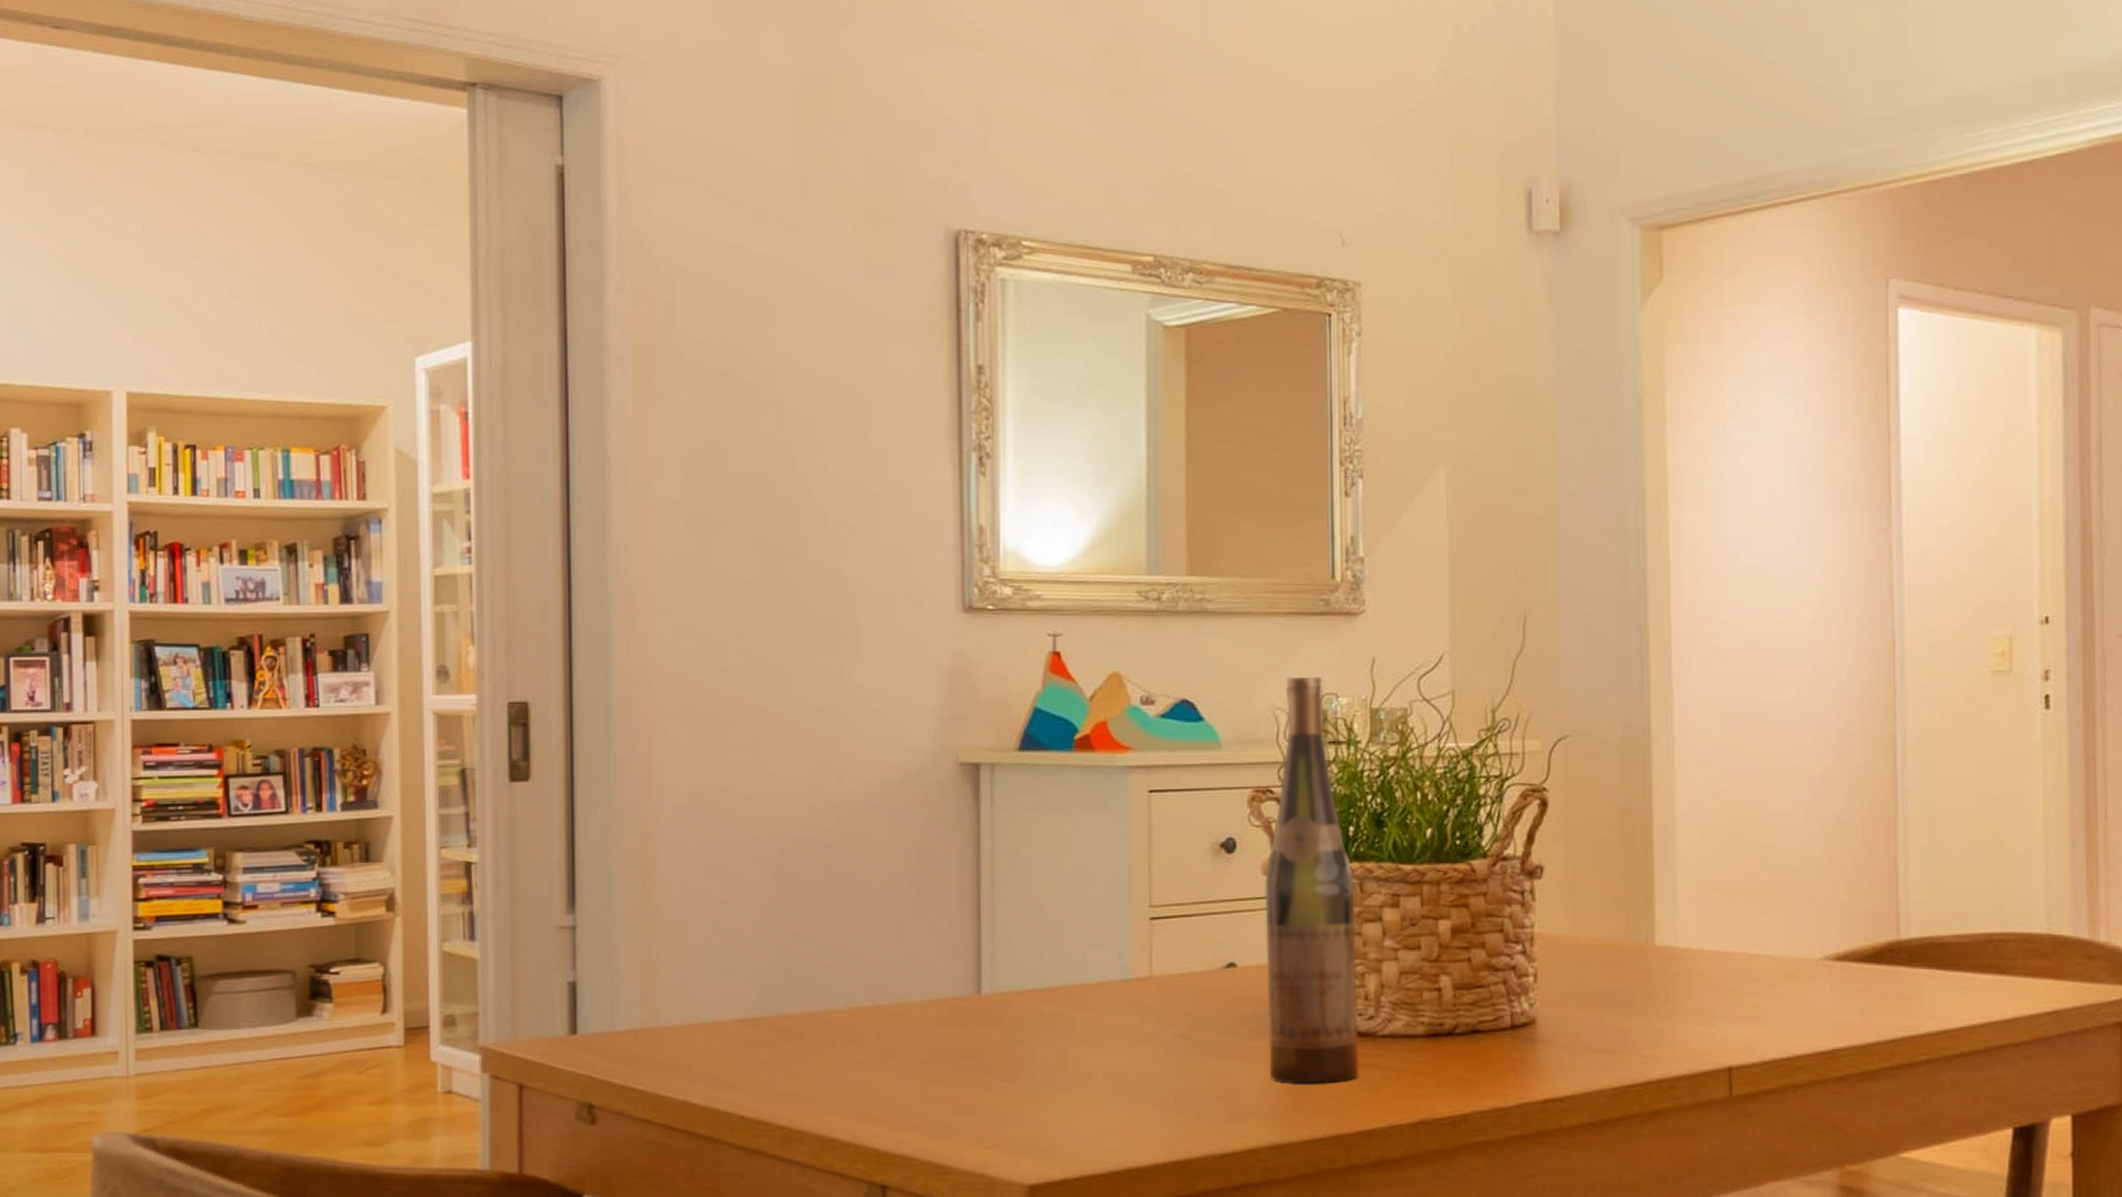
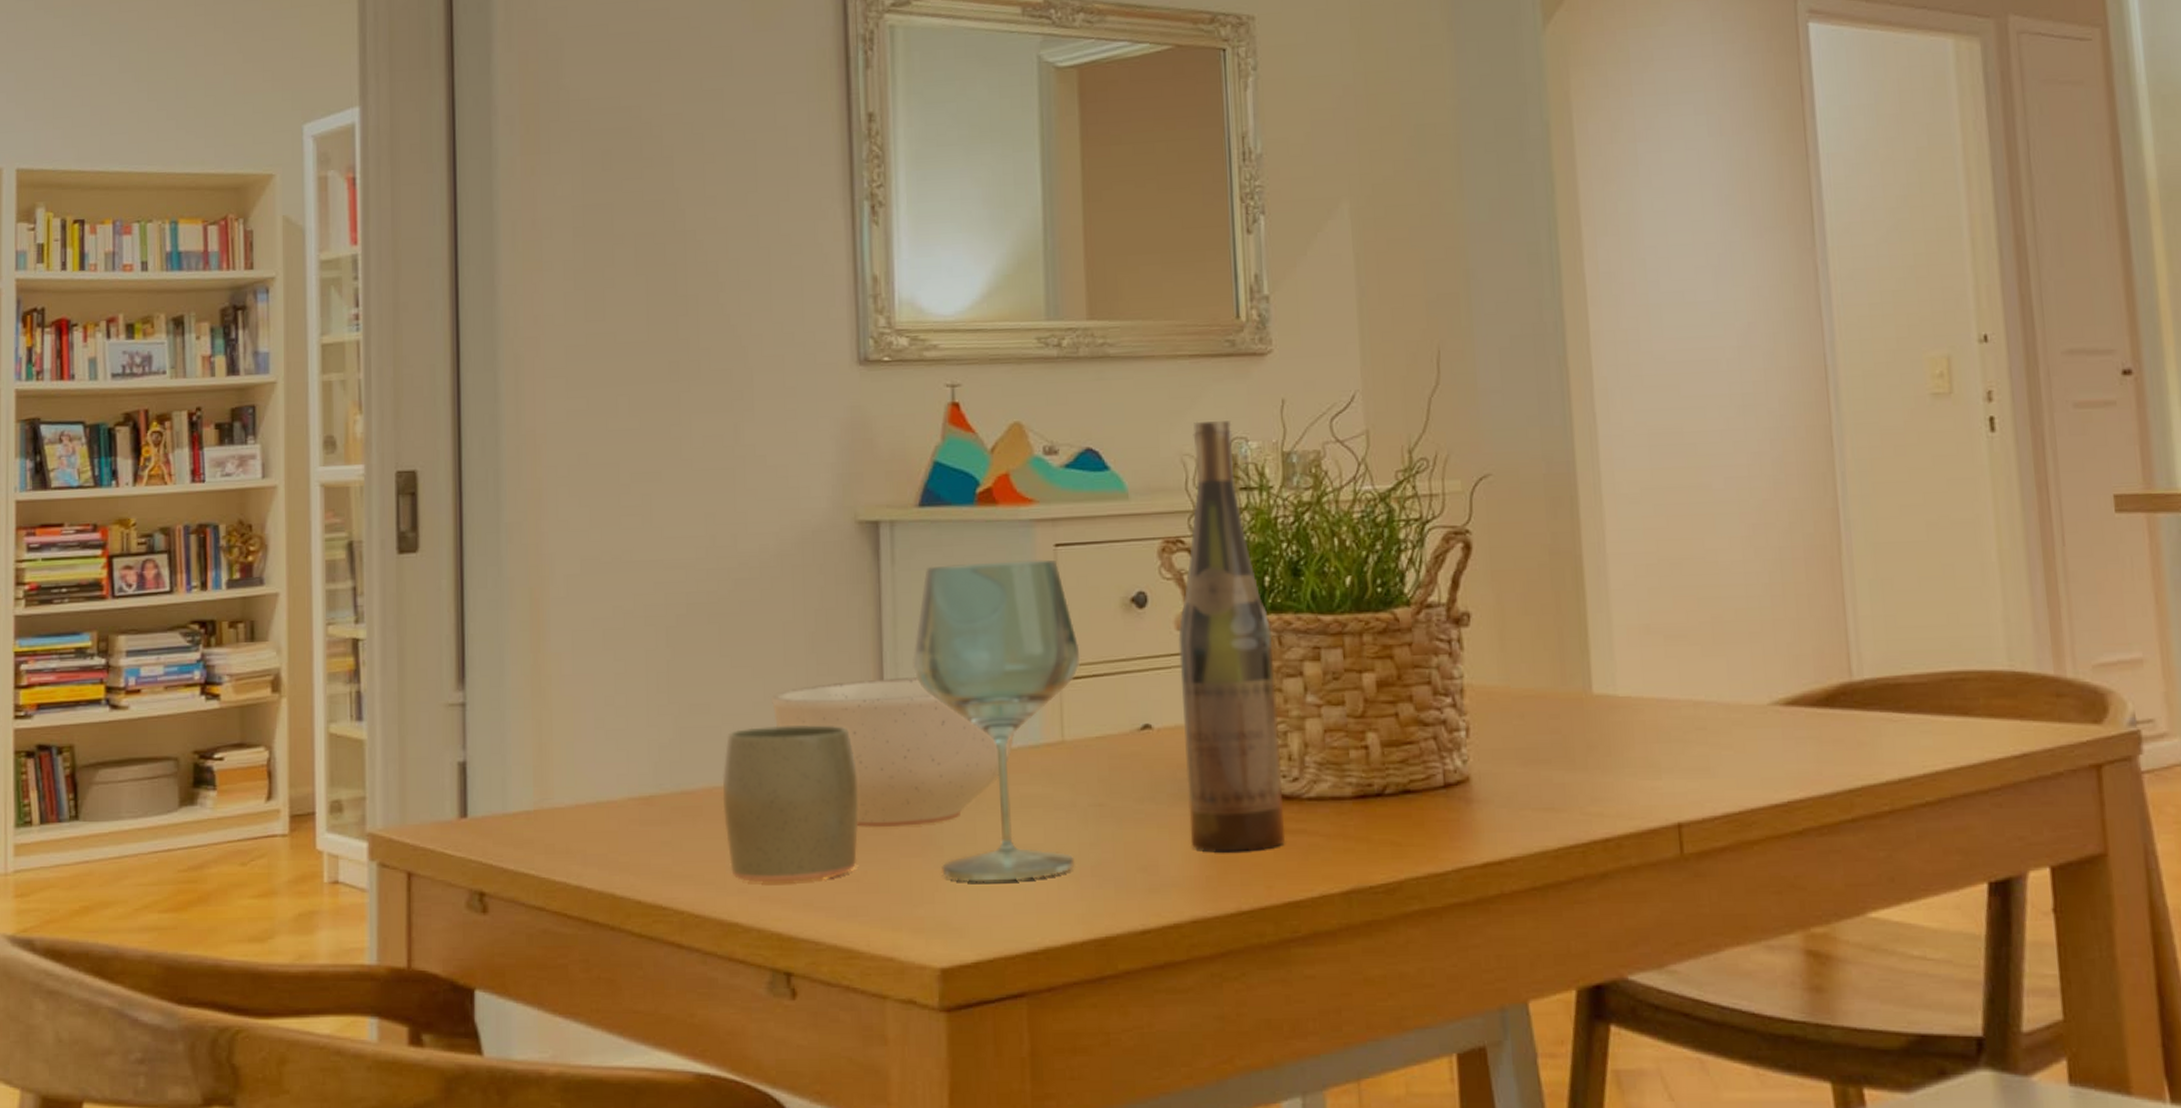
mug: none [823,956,955,1102] -> present [722,725,859,882]
bowl: none [872,912,1105,1052] -> present [772,676,1014,827]
wine glass: none [1009,805,1170,1105] -> present [913,559,1081,881]

